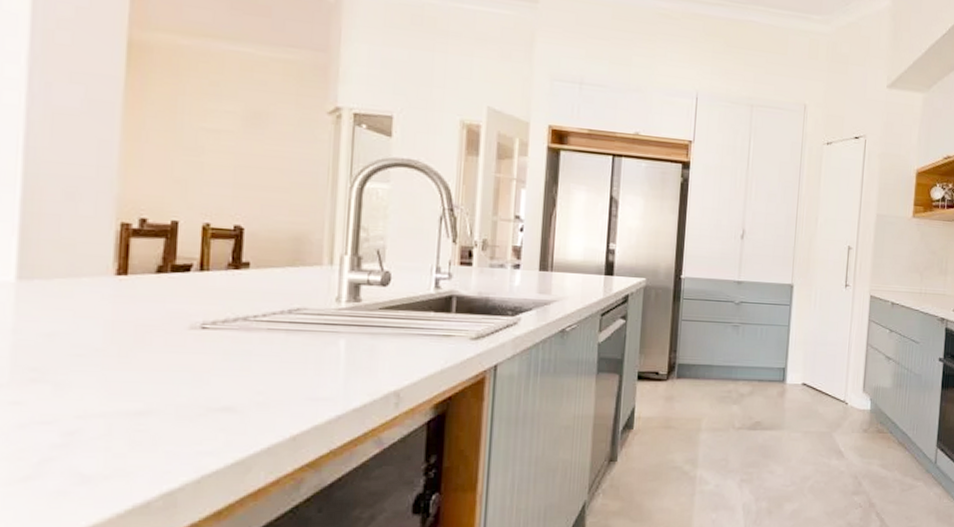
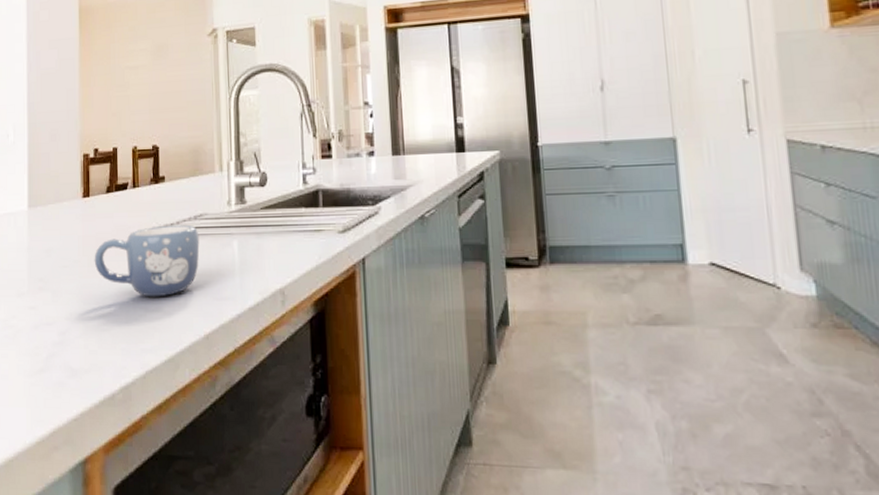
mug: none [129,316,294,395] -> present [94,224,200,297]

